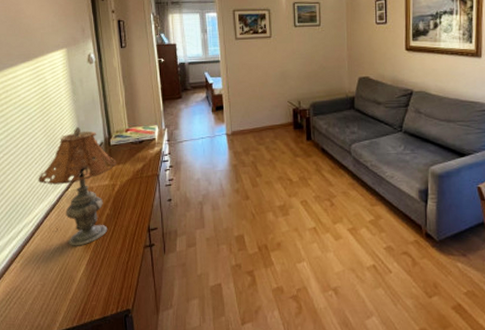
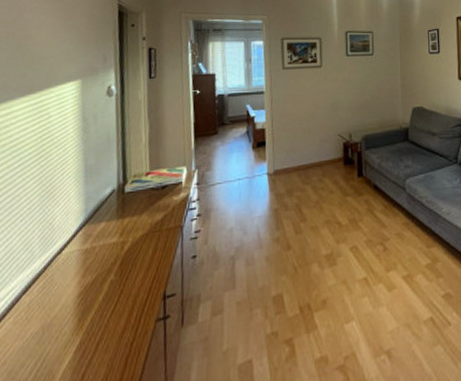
table lamp: present [38,126,119,246] -> none [21,171,138,328]

